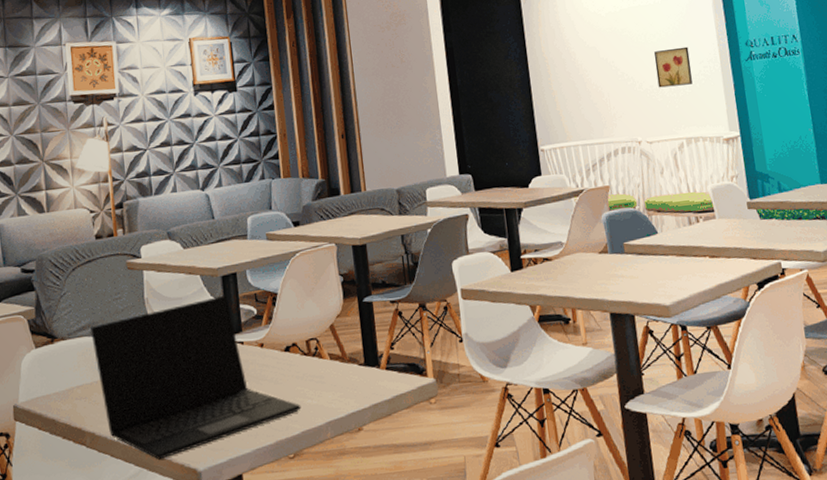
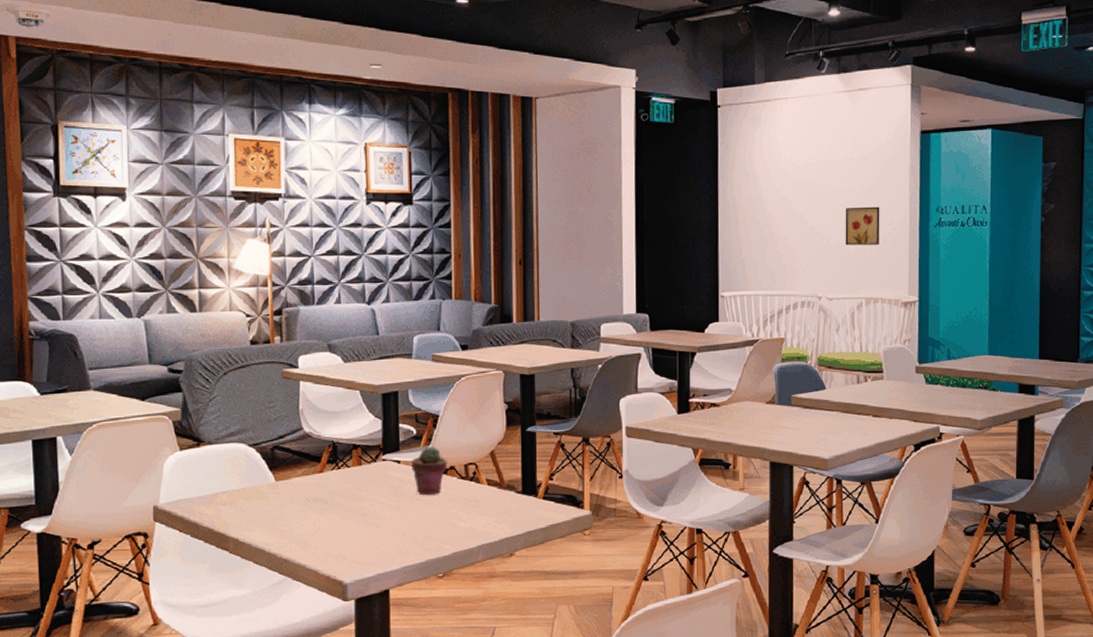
laptop: present [91,294,301,460] -> none [240,412,454,570]
potted succulent: none [254,325,290,375] -> present [412,447,447,496]

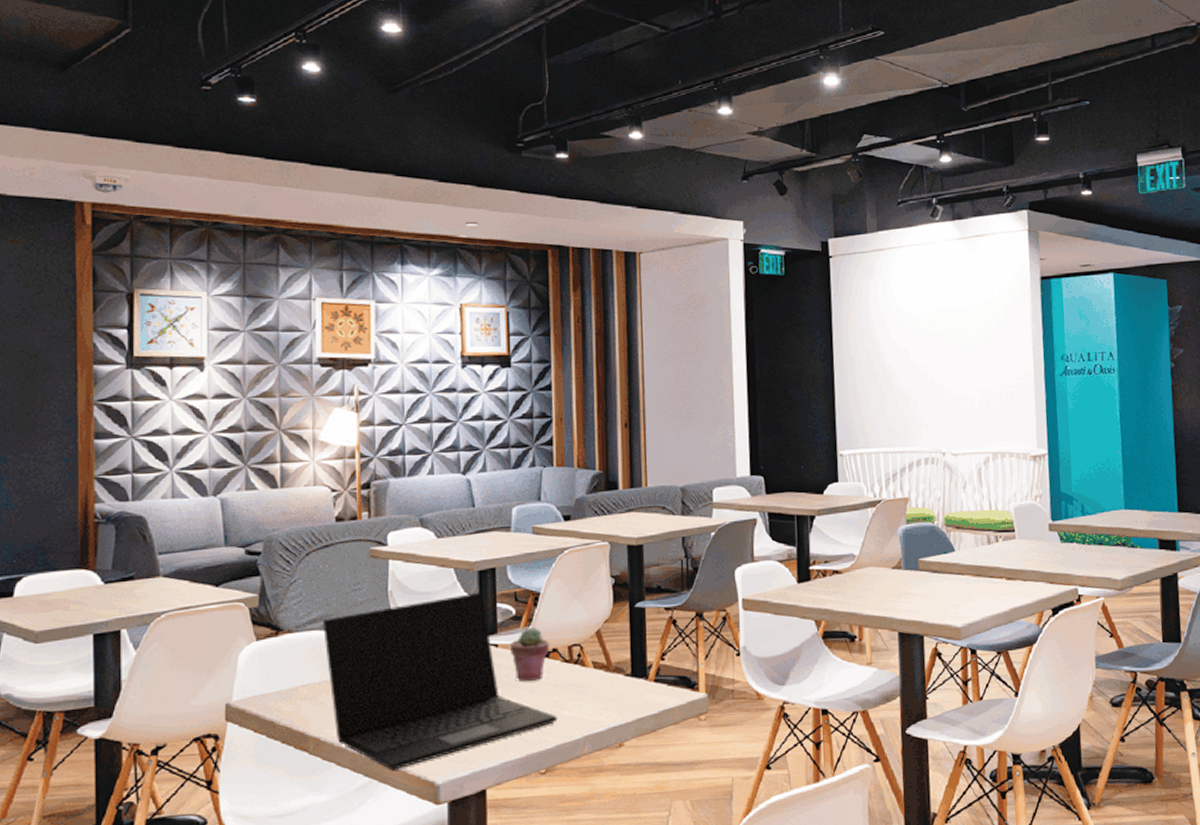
laptop: none [240,412,454,570] -> present [323,591,558,770]
wall art: present [845,206,880,245] -> none [966,356,1004,398]

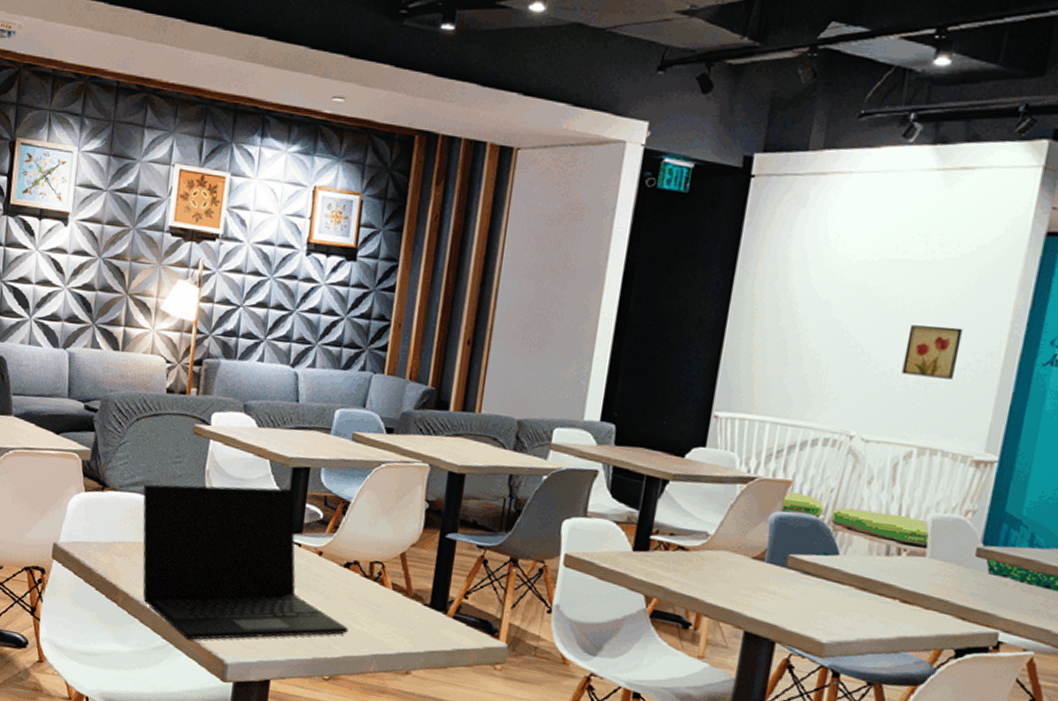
potted succulent: present [511,628,550,682] -> none [312,534,352,588]
wall art: none [966,356,1004,398] -> present [901,325,963,379]

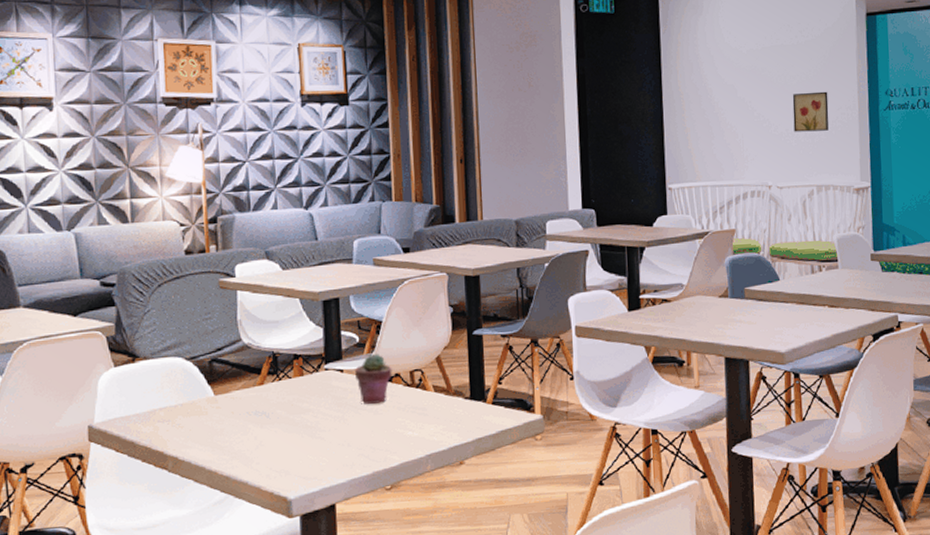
laptop: present [142,484,349,640] -> none [177,320,401,487]
potted succulent: none [312,534,352,588] -> present [355,354,392,405]

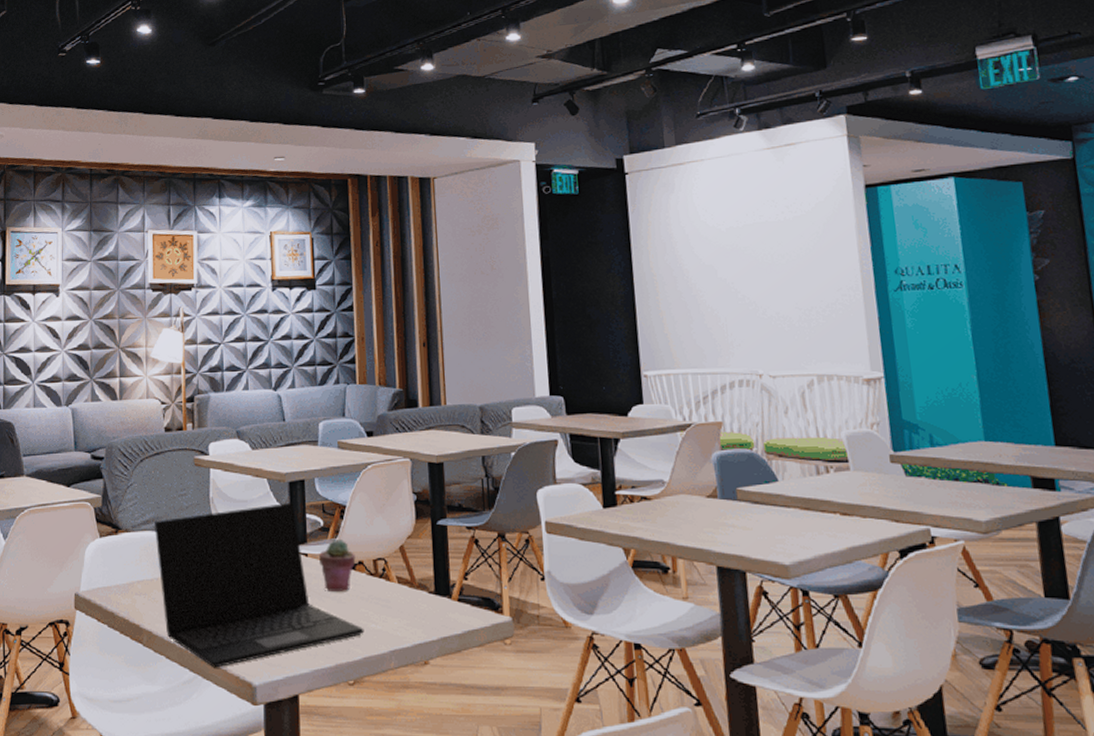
laptop: none [177,320,401,487] -> present [155,502,364,668]
wall art: present [792,91,829,132] -> none [781,270,828,316]

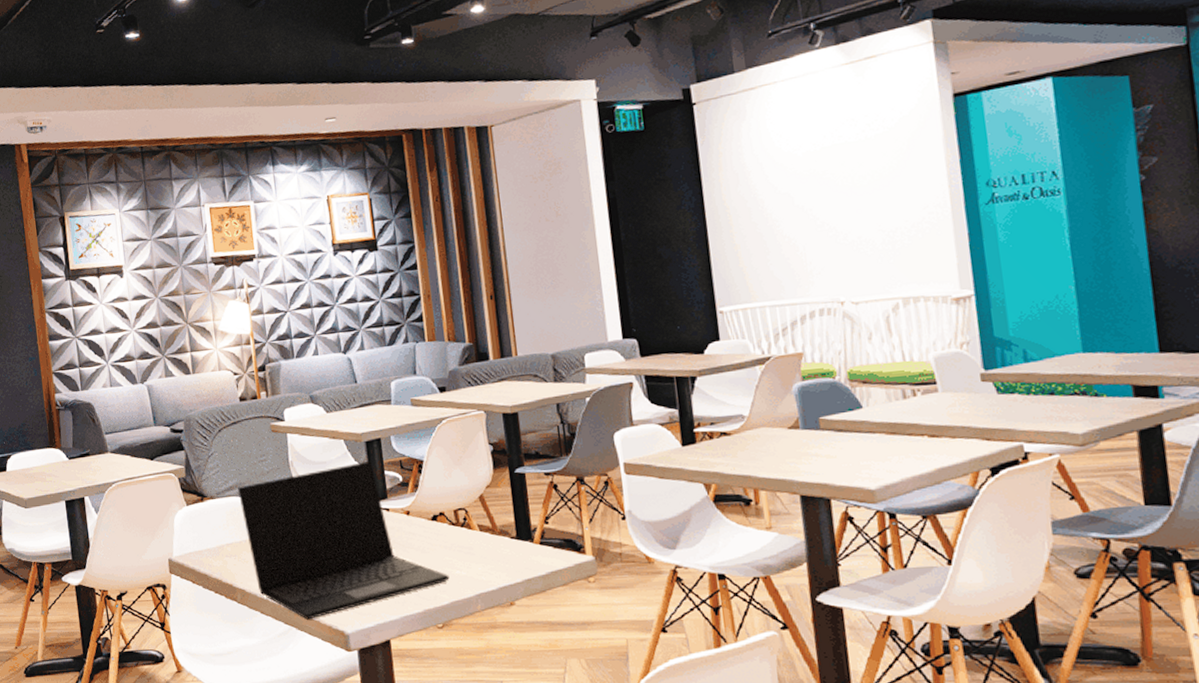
potted succulent: present [319,540,356,593] -> none [400,493,437,543]

